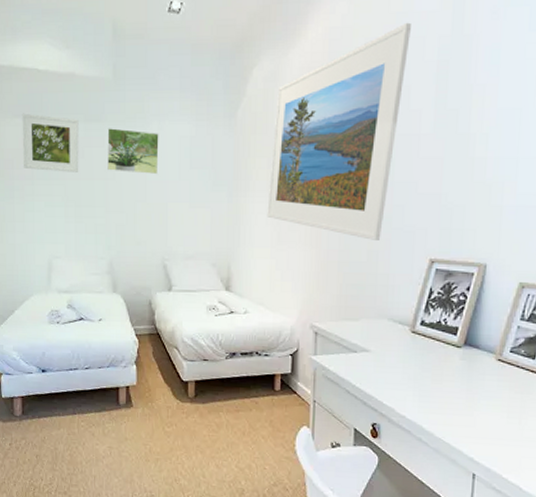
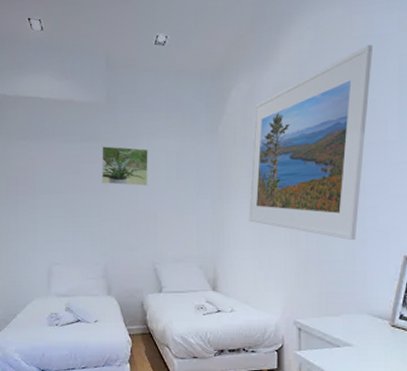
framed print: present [22,113,79,172] -> none [26,136,77,187]

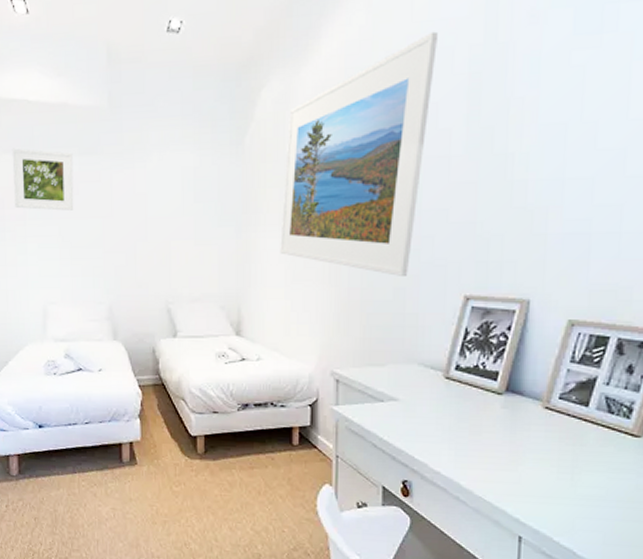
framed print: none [26,136,77,187] -> present [12,148,74,211]
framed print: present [102,146,148,186] -> none [104,161,160,210]

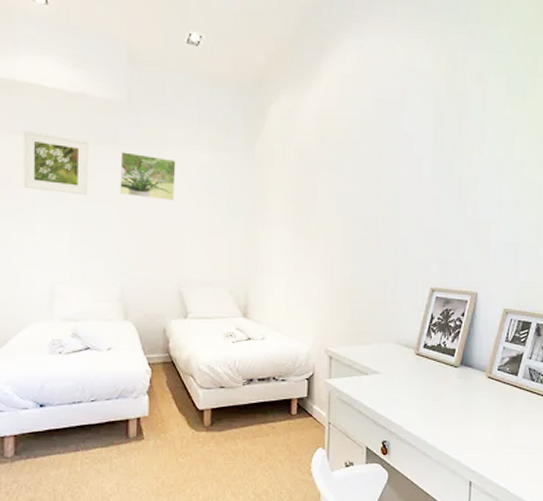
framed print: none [104,161,160,210] -> present [120,152,176,200]
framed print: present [280,31,438,276] -> none [284,77,412,270]

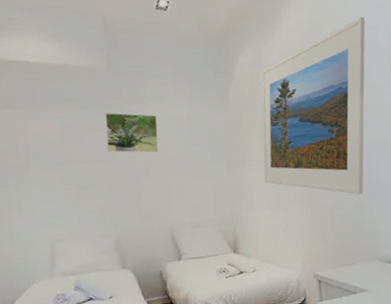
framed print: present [22,129,89,195] -> none [13,103,78,157]
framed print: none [284,77,412,270] -> present [262,16,365,194]

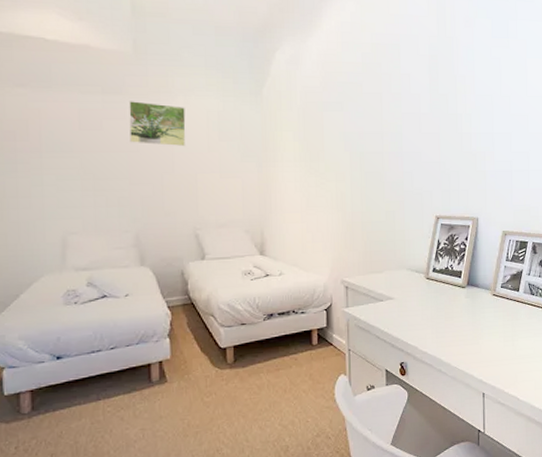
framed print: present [262,16,365,194] -> none [295,23,407,202]

